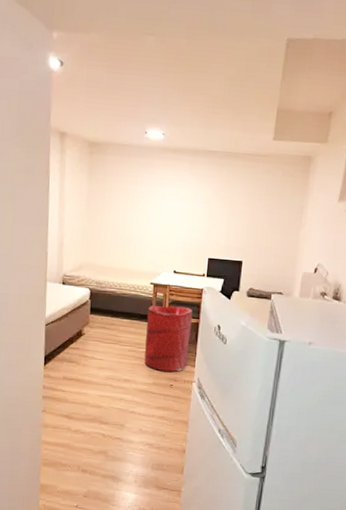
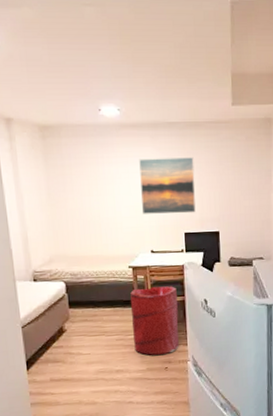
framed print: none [170,182,228,240] -> present [139,157,196,214]

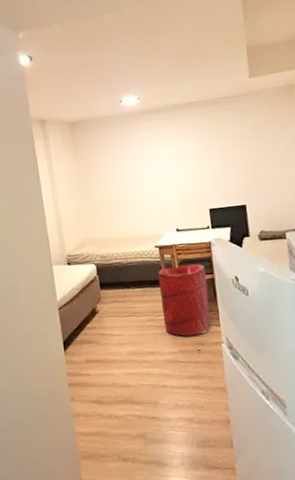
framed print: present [139,157,196,214] -> none [160,133,220,194]

